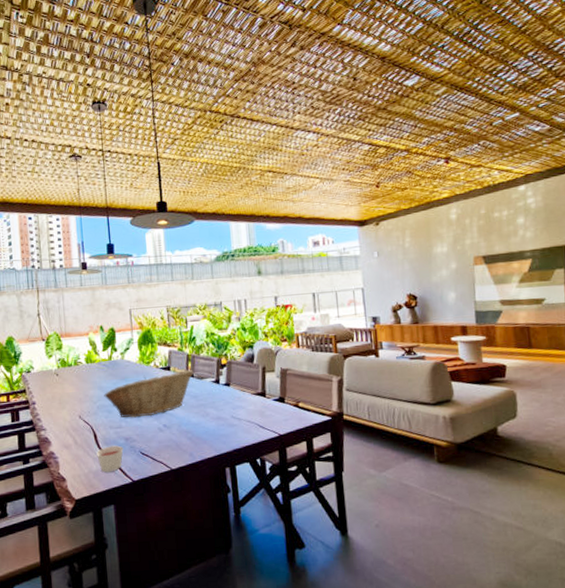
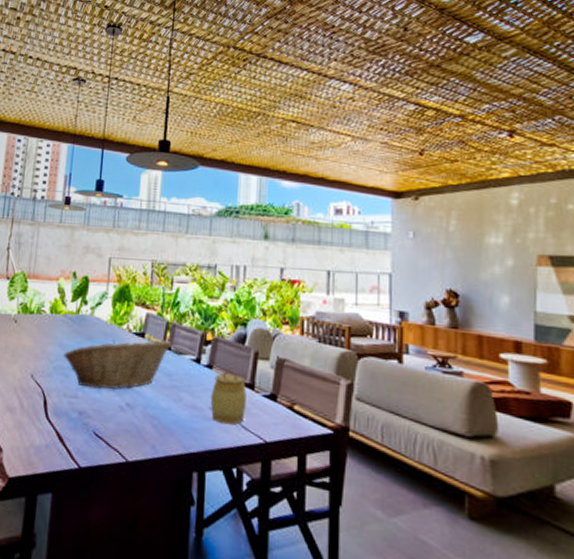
candle: present [96,445,124,473] -> none [43,418,75,451]
jar: none [231,383,261,427] -> present [210,368,247,425]

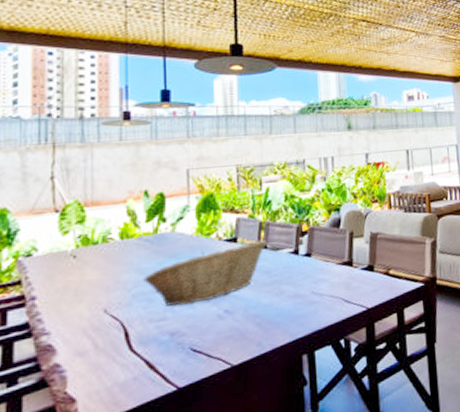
jar: present [210,368,247,425] -> none [312,252,347,304]

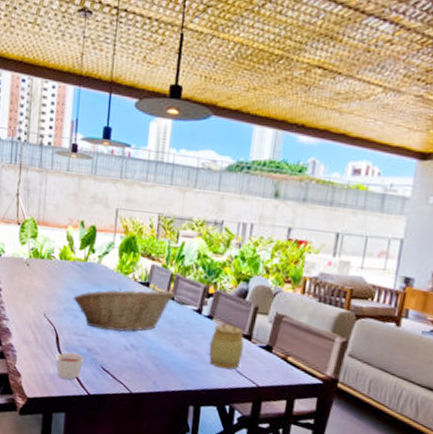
candle: none [127,343,167,383] -> present [56,352,84,380]
jar: none [312,252,347,304] -> present [208,320,244,370]

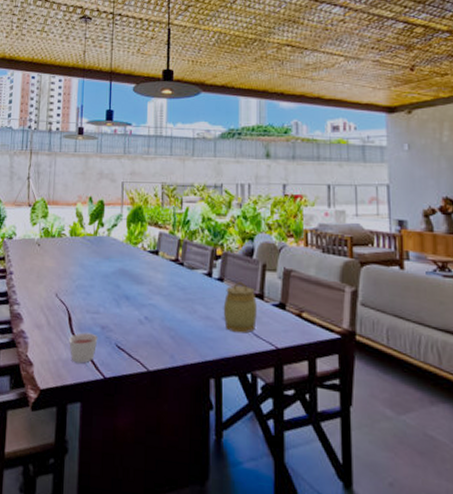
fruit basket: present [73,287,175,332] -> none [84,256,184,305]

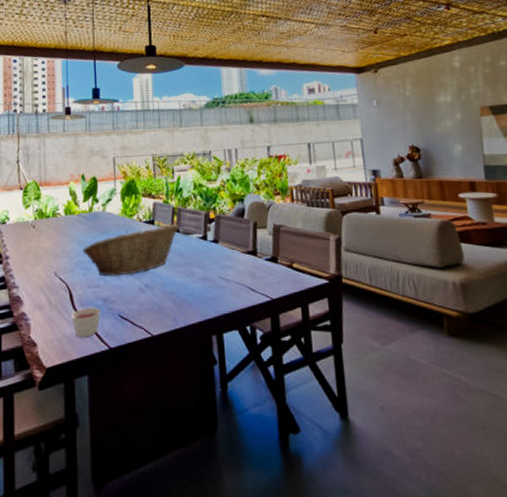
fruit basket: none [84,256,184,305] -> present [82,223,179,276]
jar: present [223,281,257,334] -> none [219,240,252,290]

